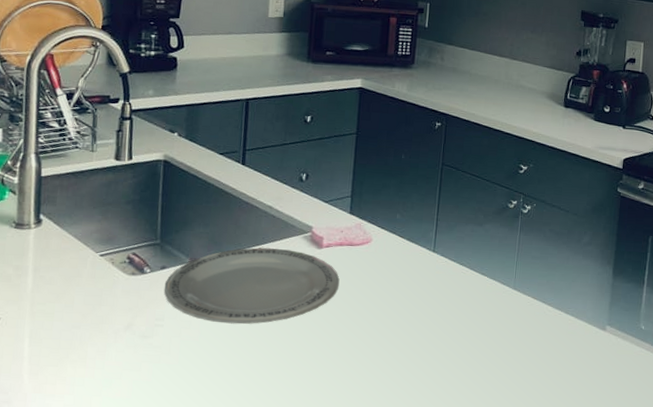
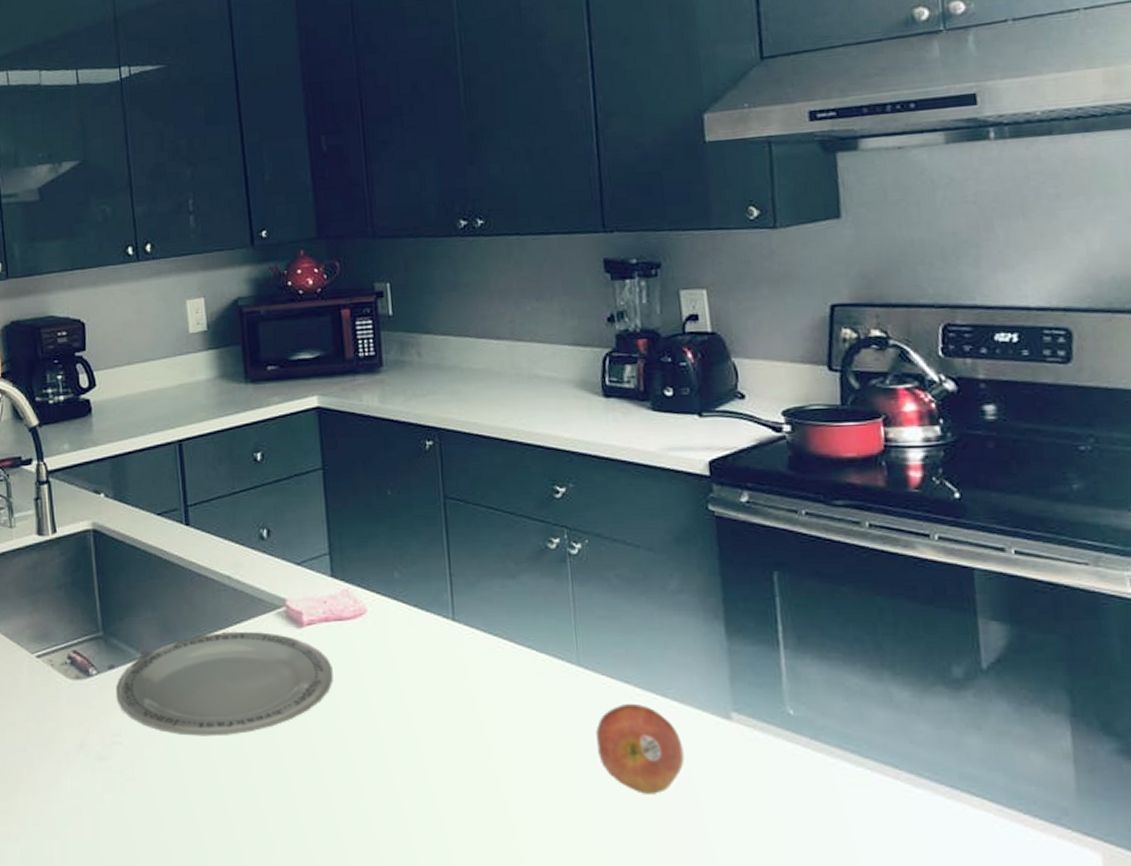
fruit: none [516,317,572,377] -> present [596,704,685,794]

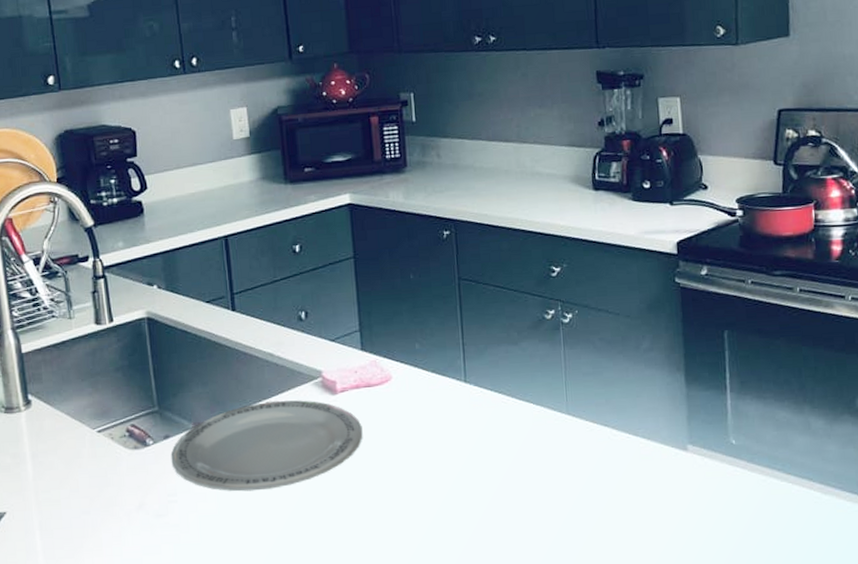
fruit: present [596,704,685,794] -> none [580,443,650,514]

